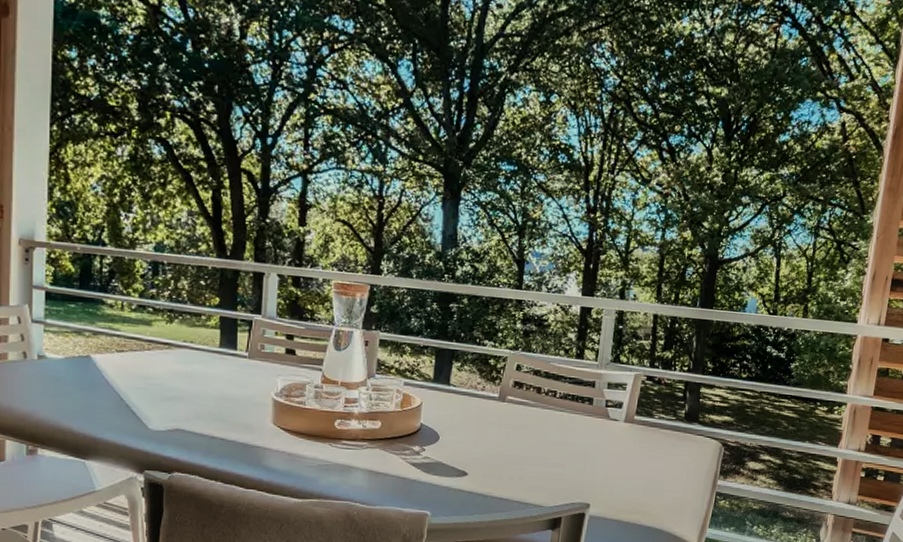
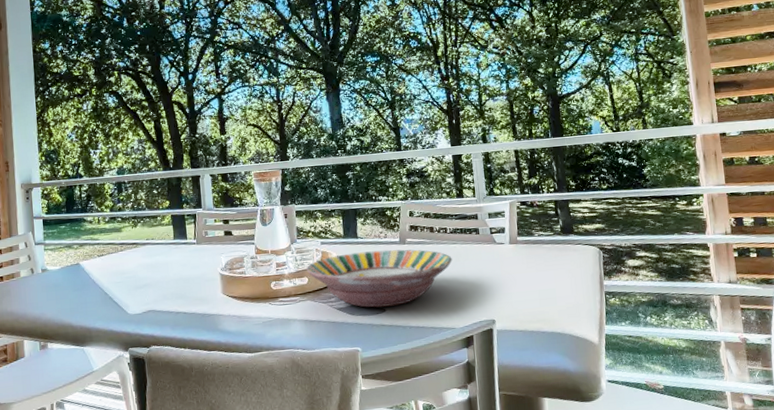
serving bowl: none [381,401,556,471] -> present [306,249,452,308]

